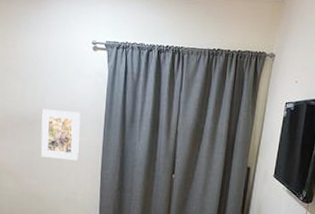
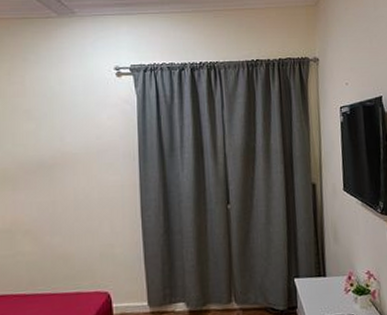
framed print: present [41,109,81,161] -> none [62,147,111,207]

